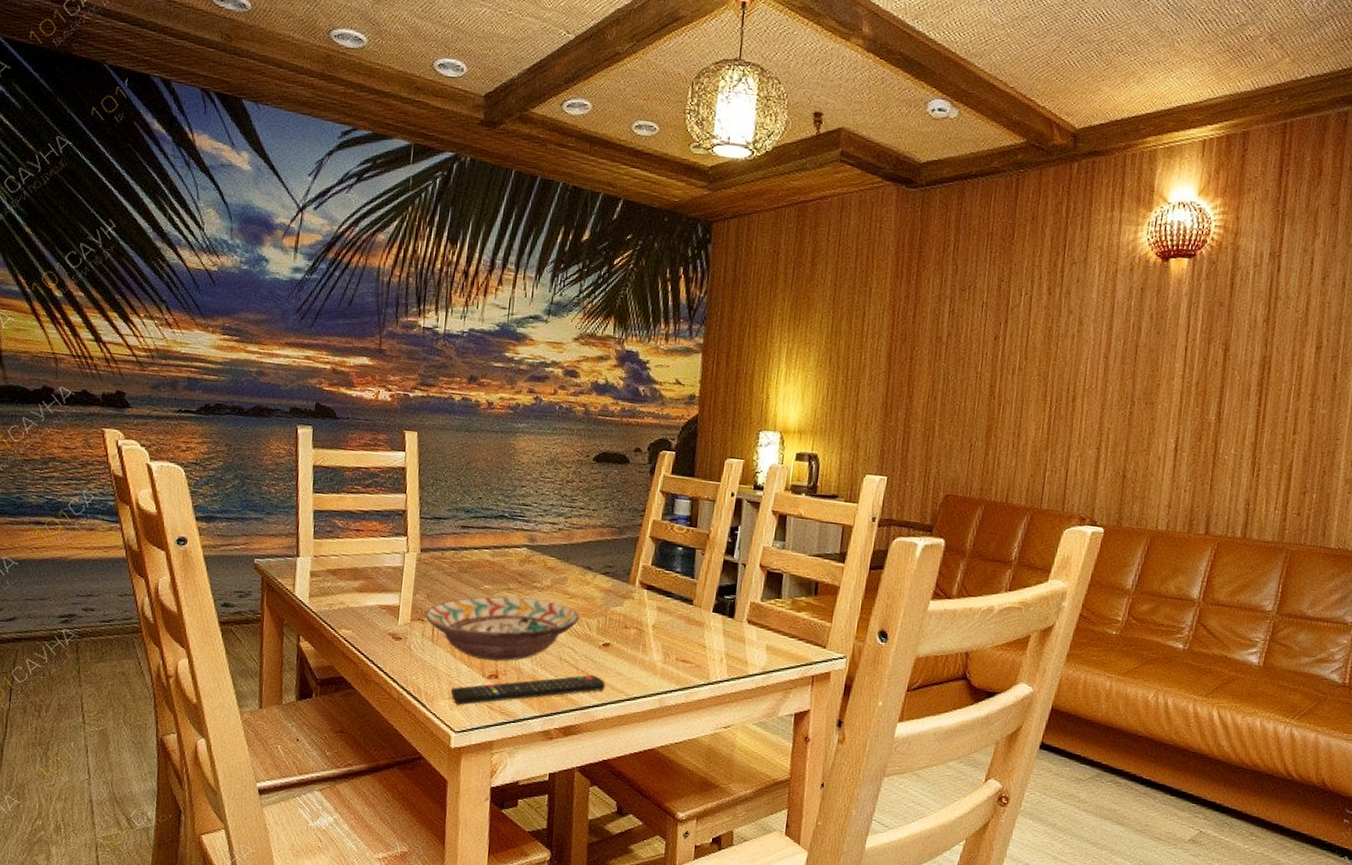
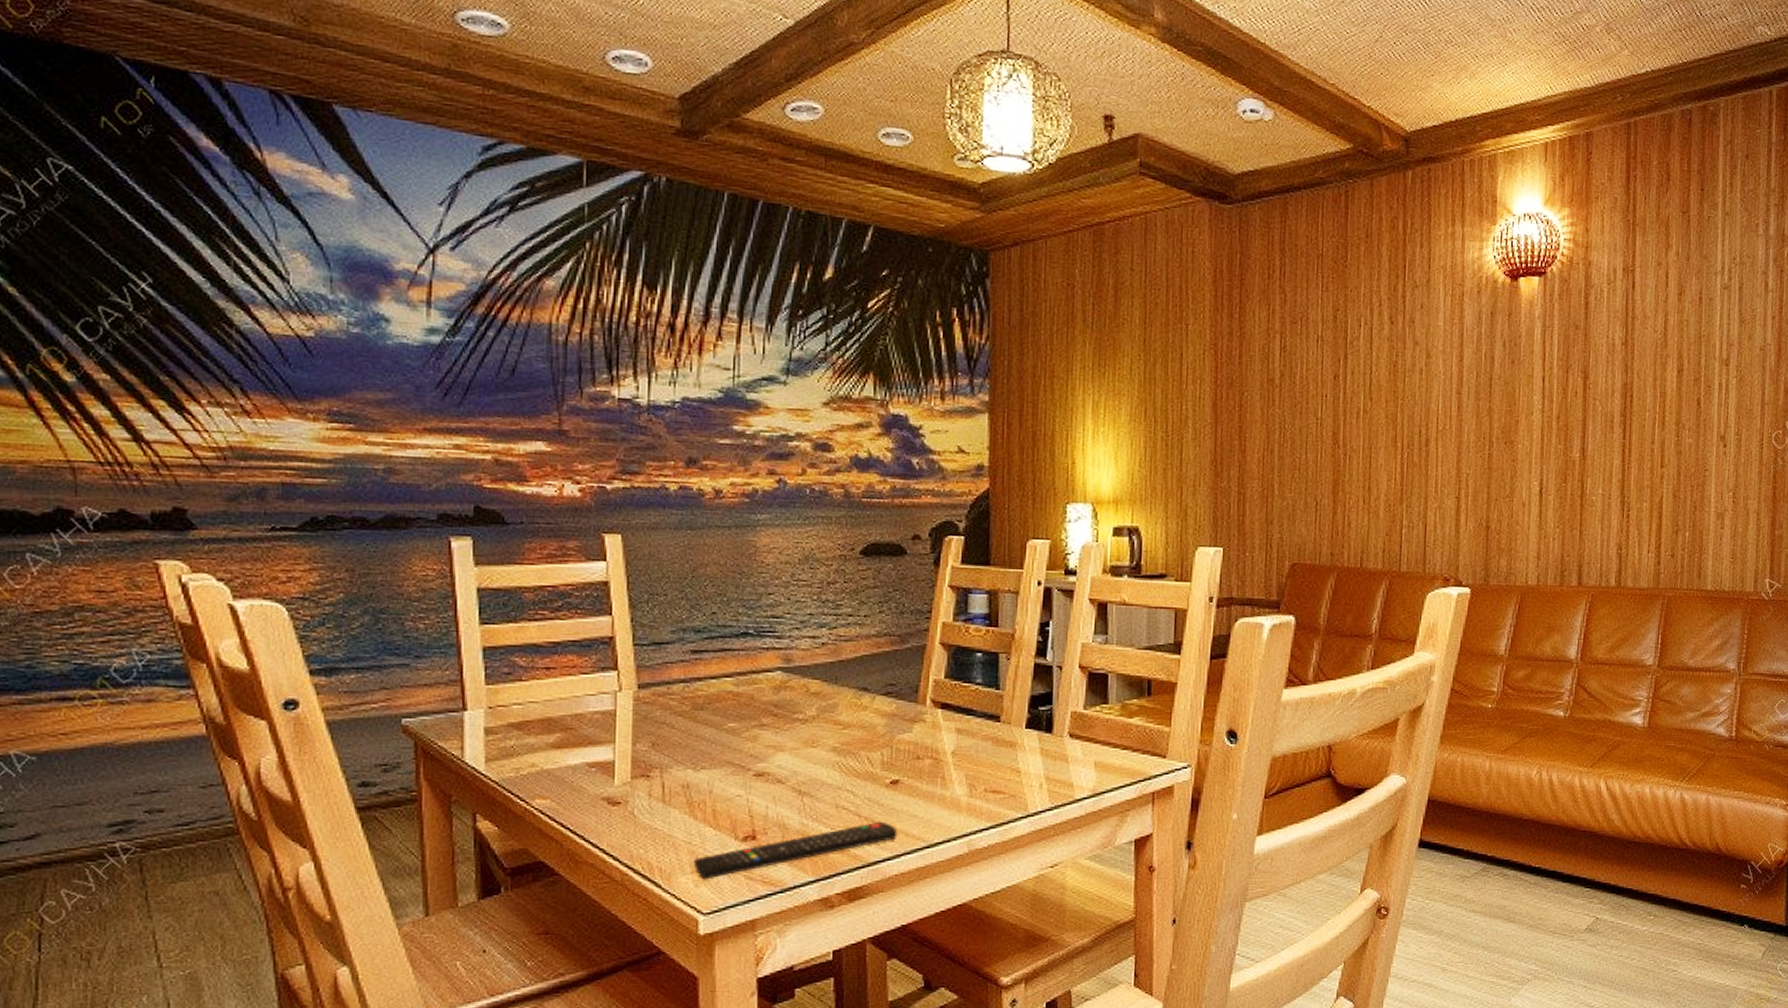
decorative bowl: present [424,596,580,661] -> none [650,734,857,817]

